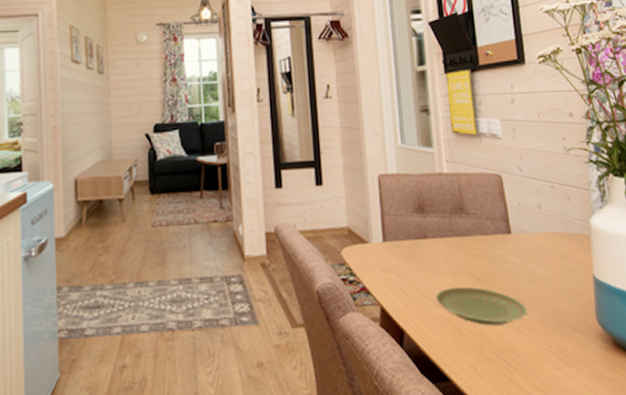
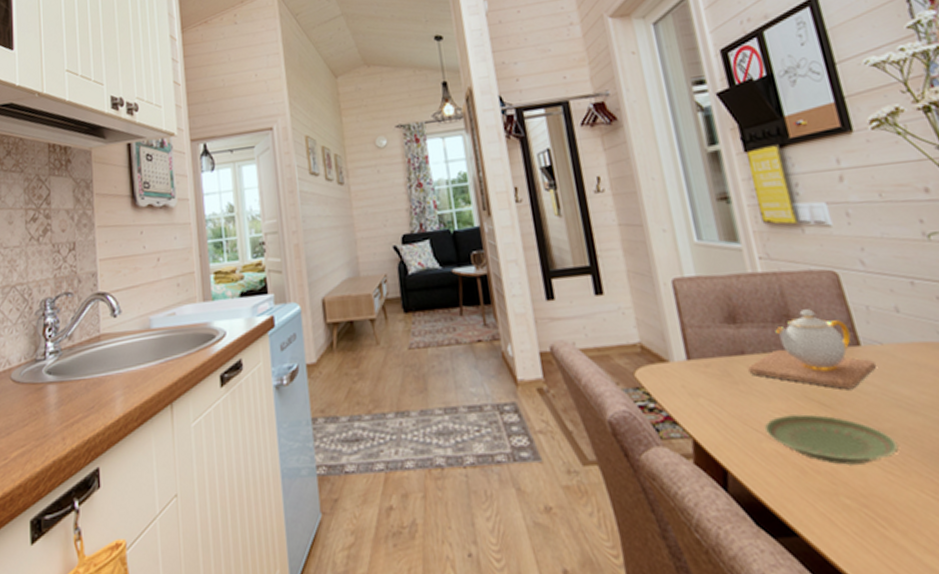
teapot: none [428,204,520,267] -> present [748,309,876,389]

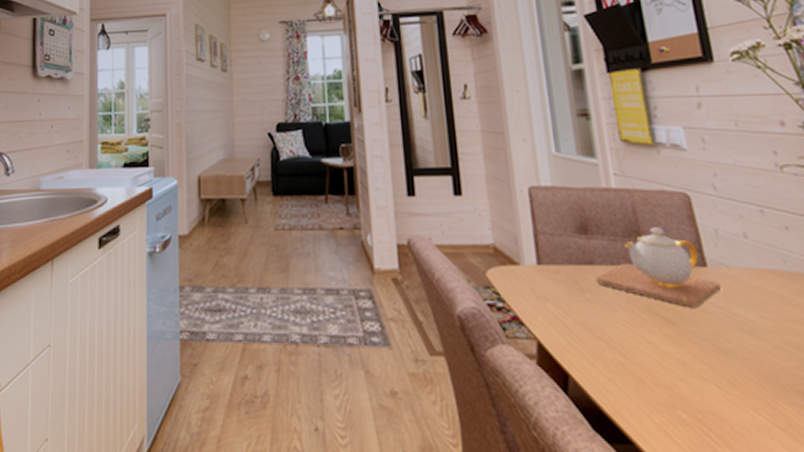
plate: present [764,414,899,465] -> none [607,327,738,381]

